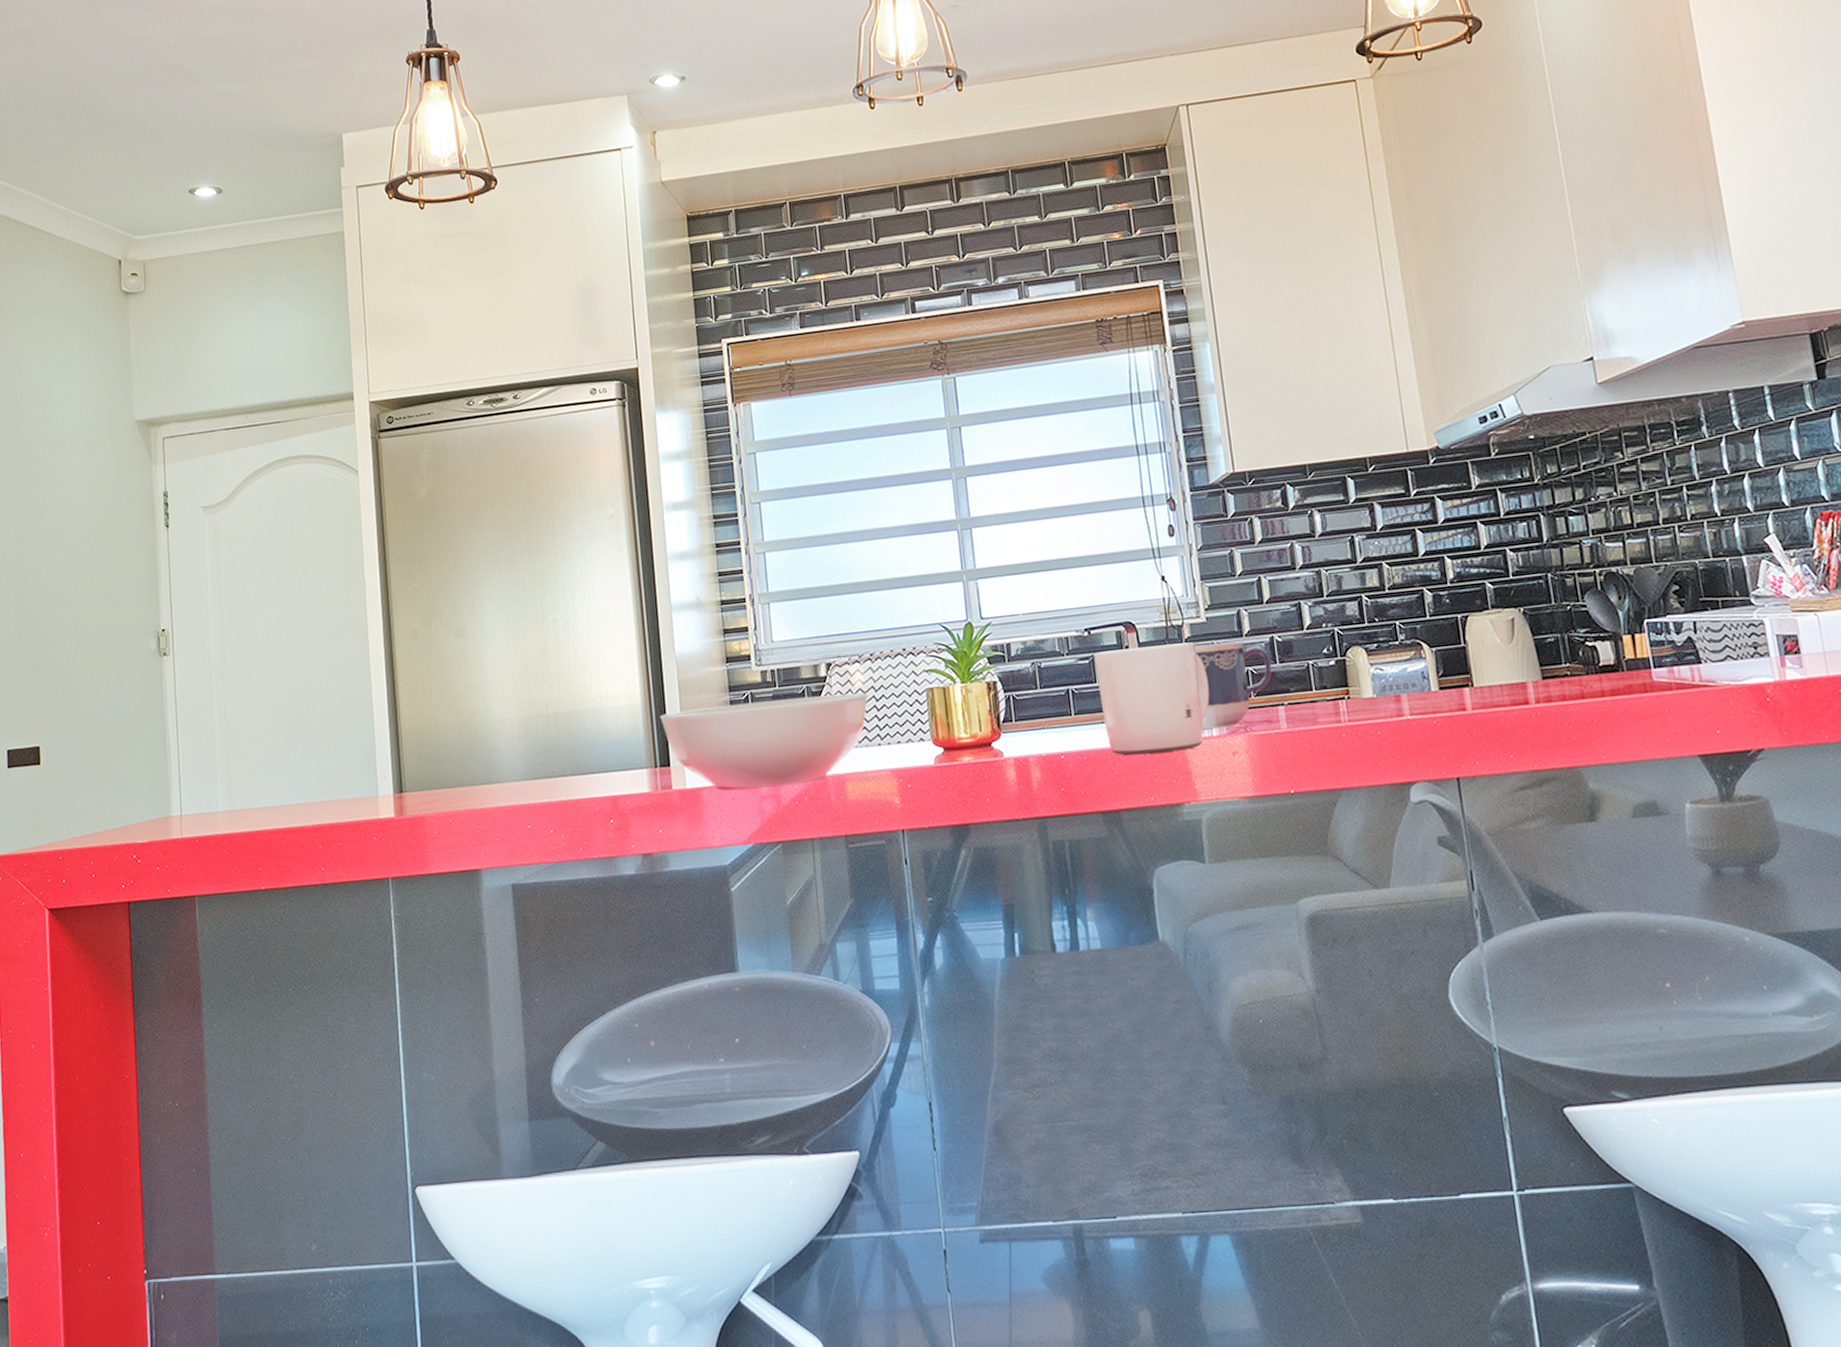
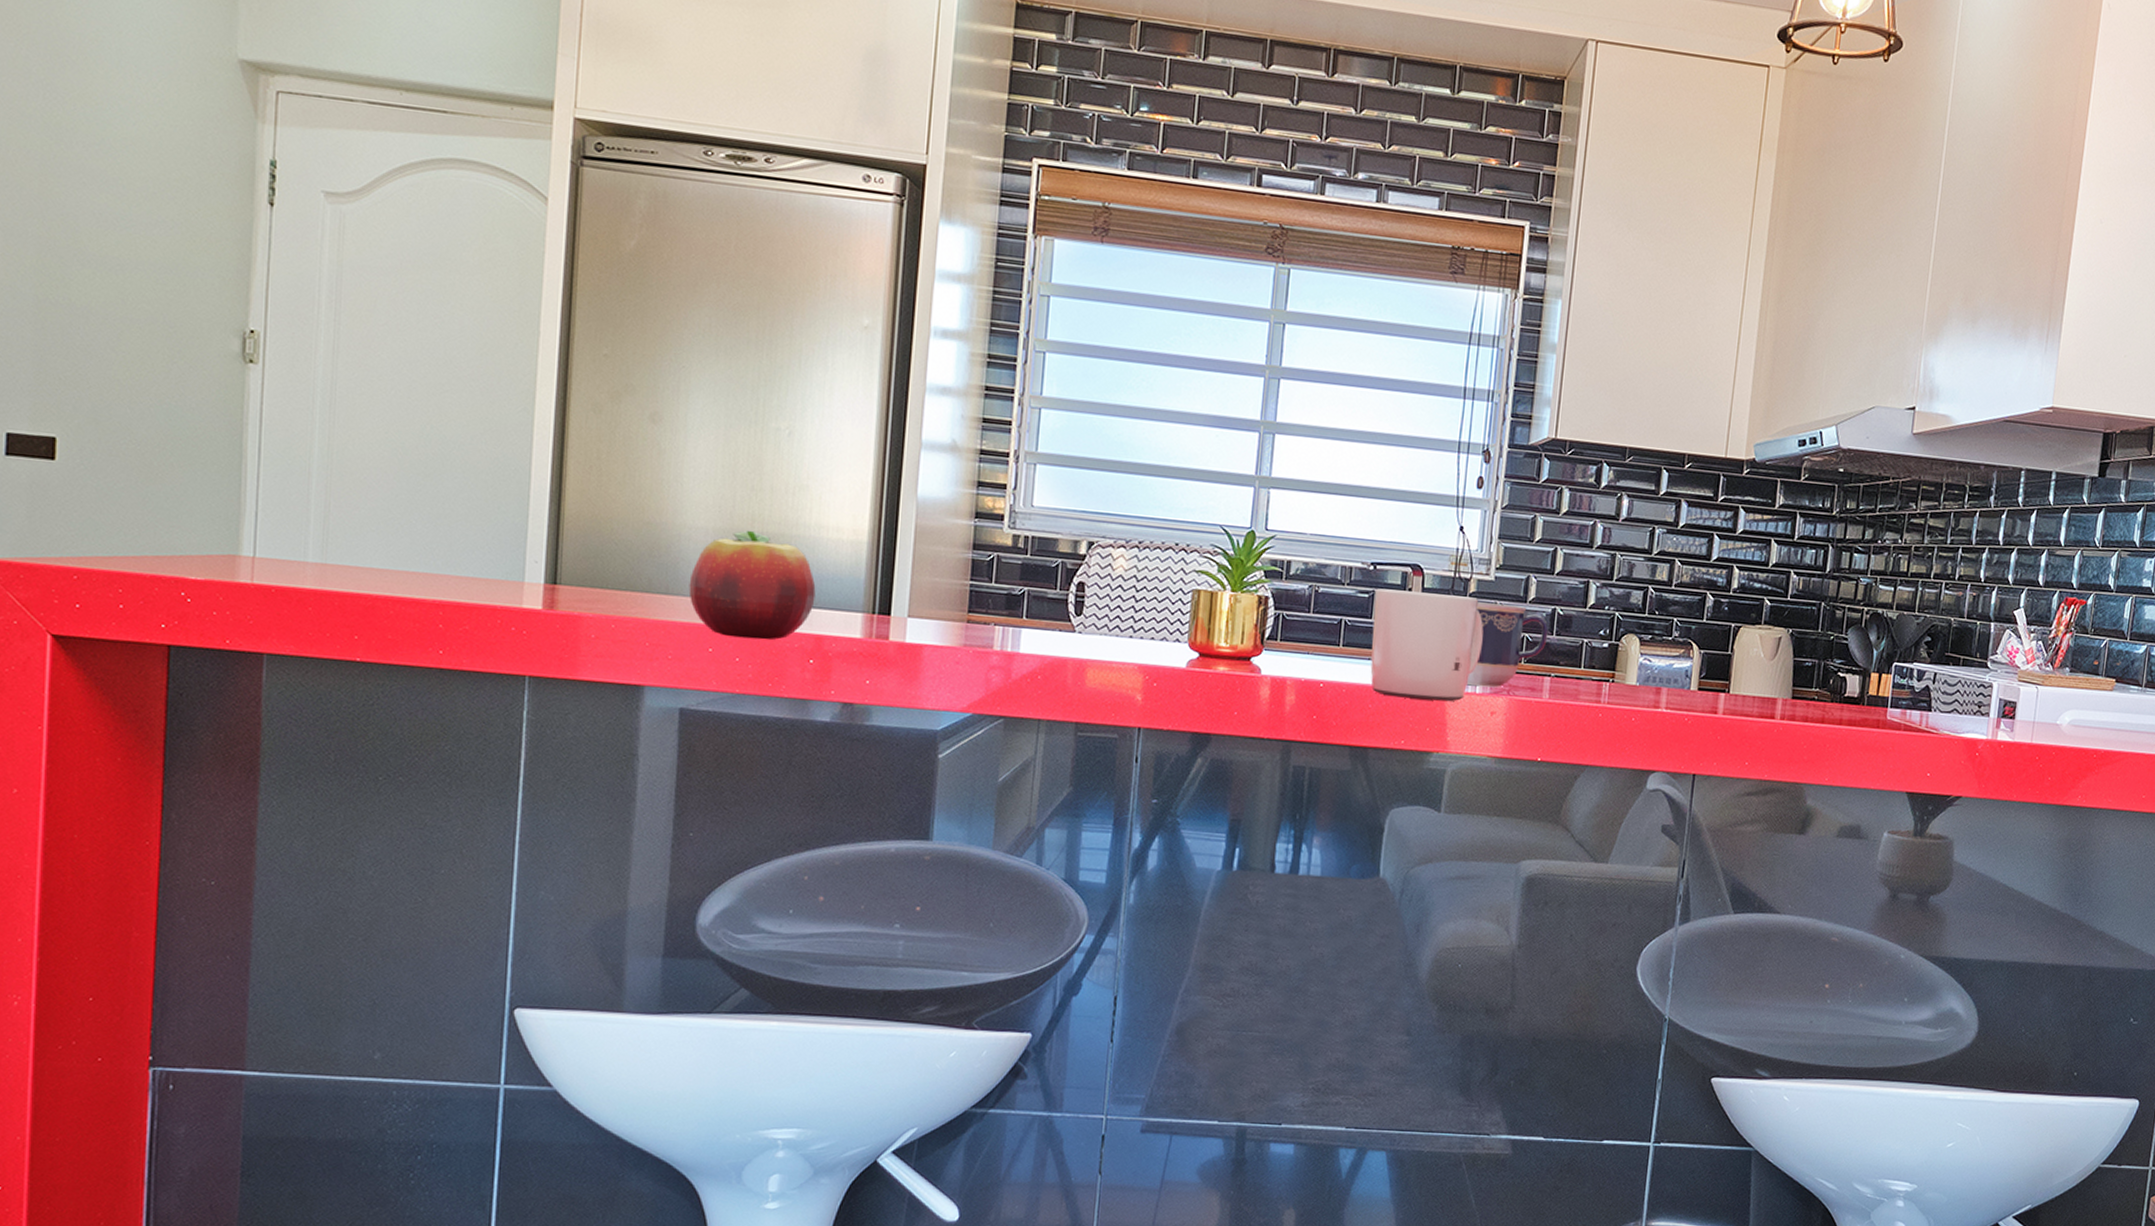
fruit: none [504,713,607,812] -> present [688,530,816,640]
bowl: present [660,692,868,791] -> none [887,558,1128,662]

